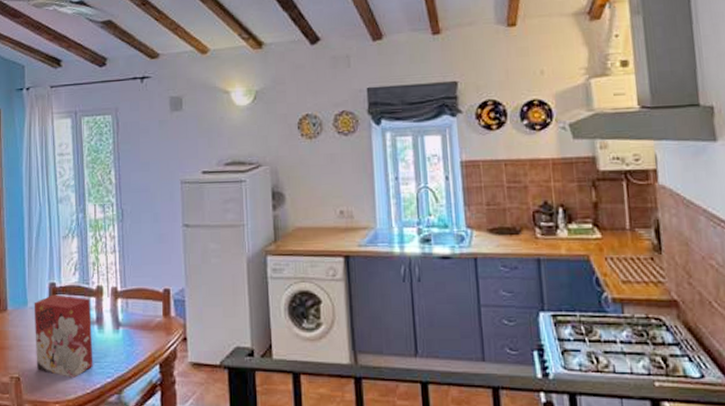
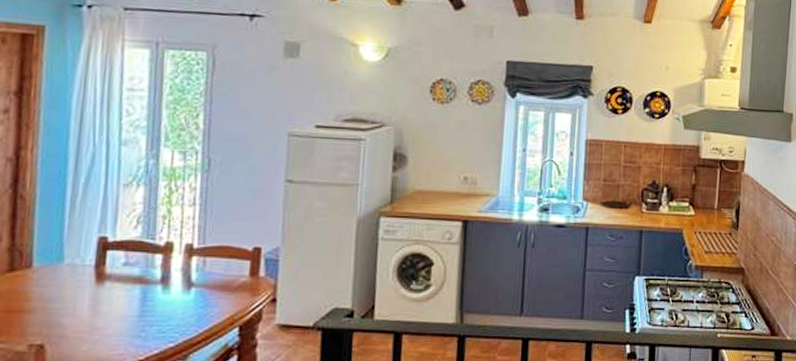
cereal box: present [34,294,93,378] -> none [69,250,155,344]

